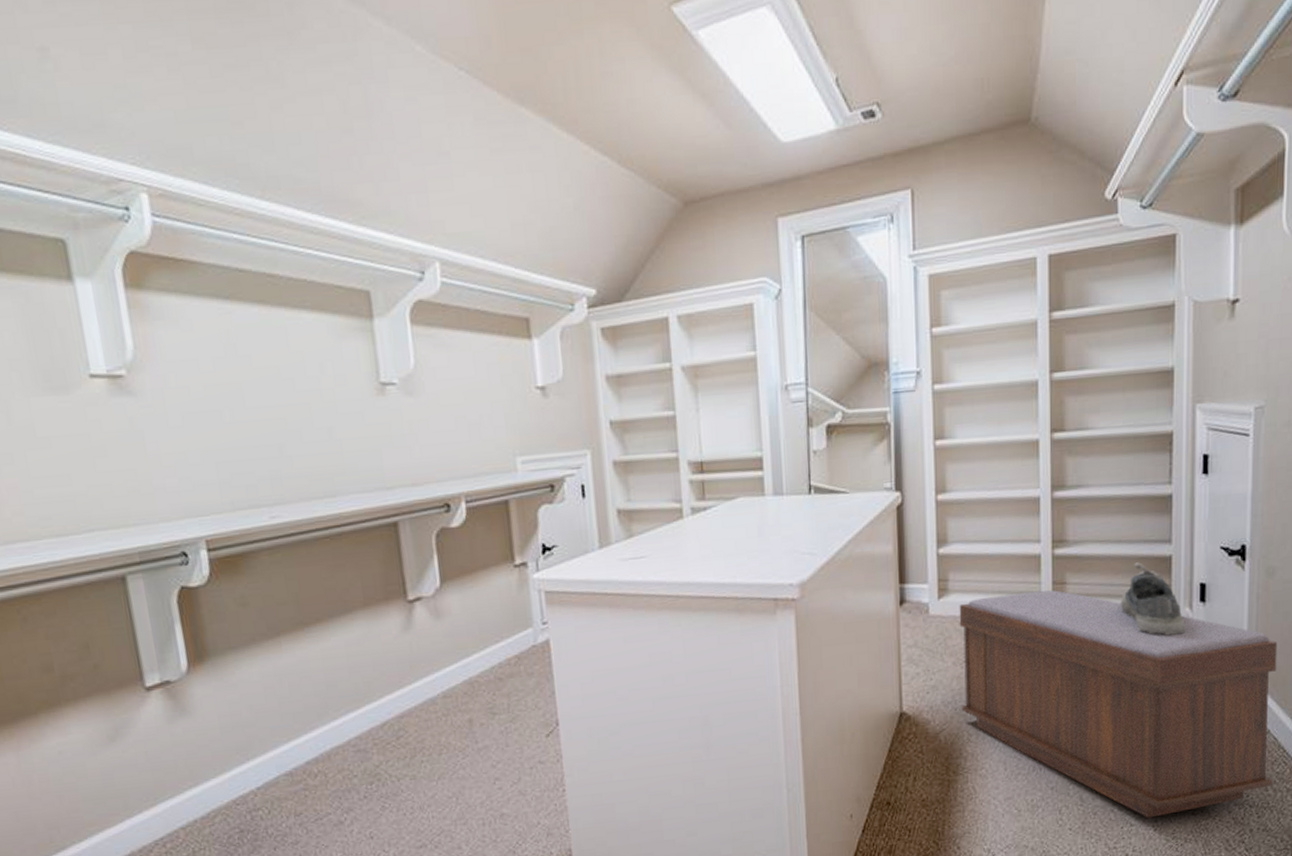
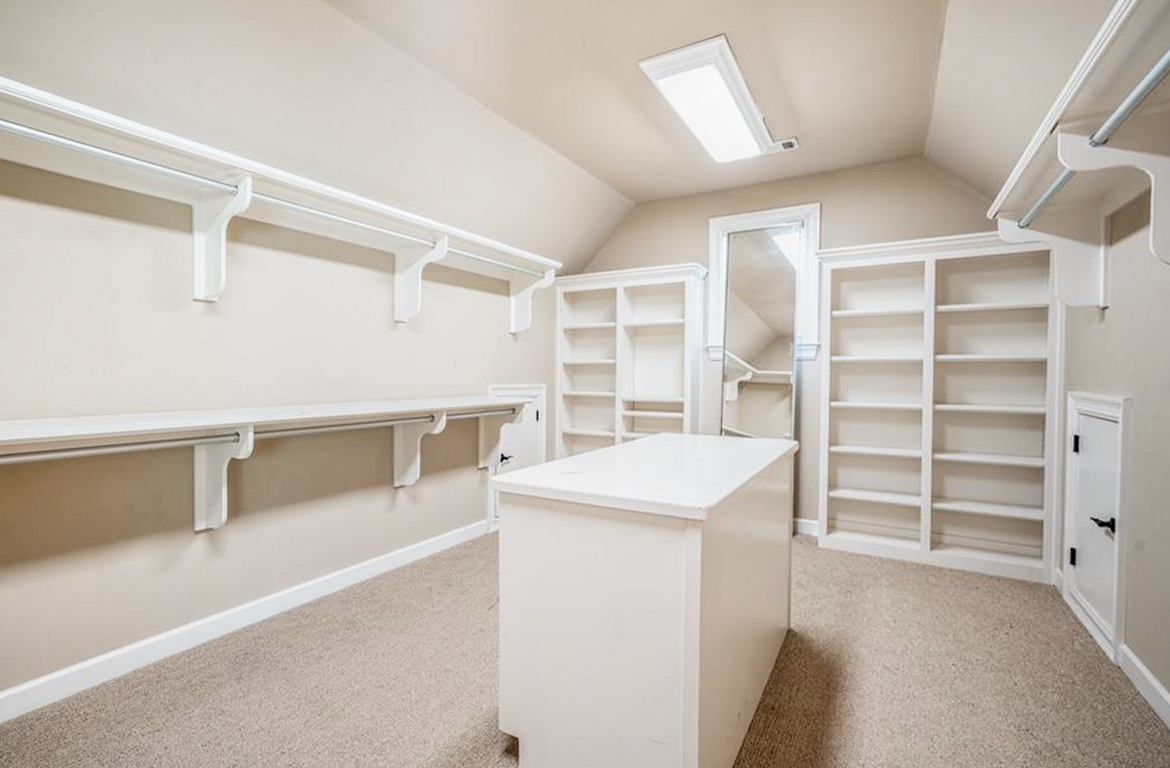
bench: present [959,590,1278,818] -> none [843,537,1147,759]
shoe: present [1120,562,1186,636] -> none [993,523,1056,592]

